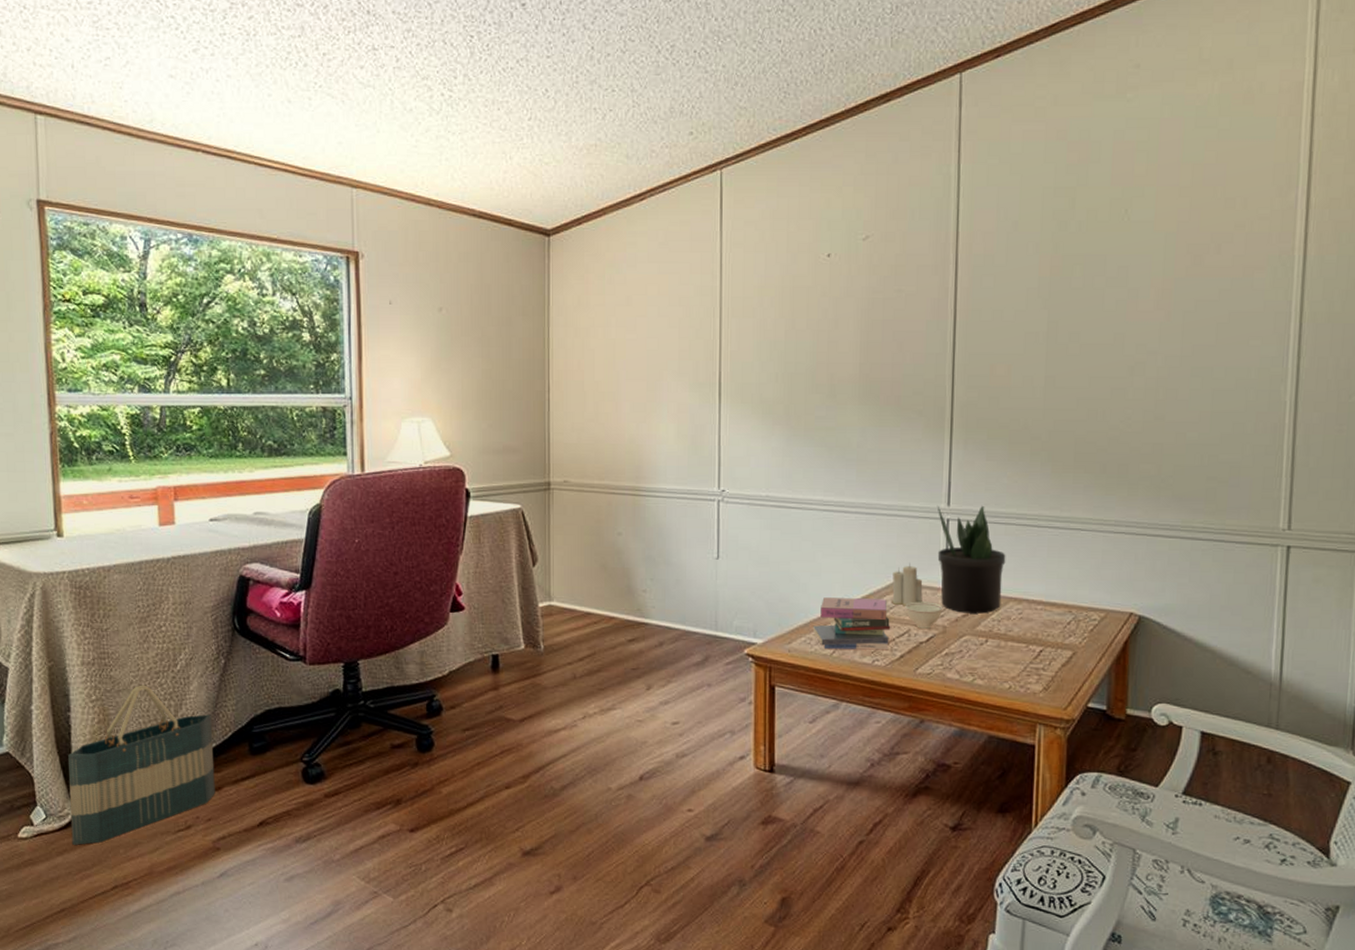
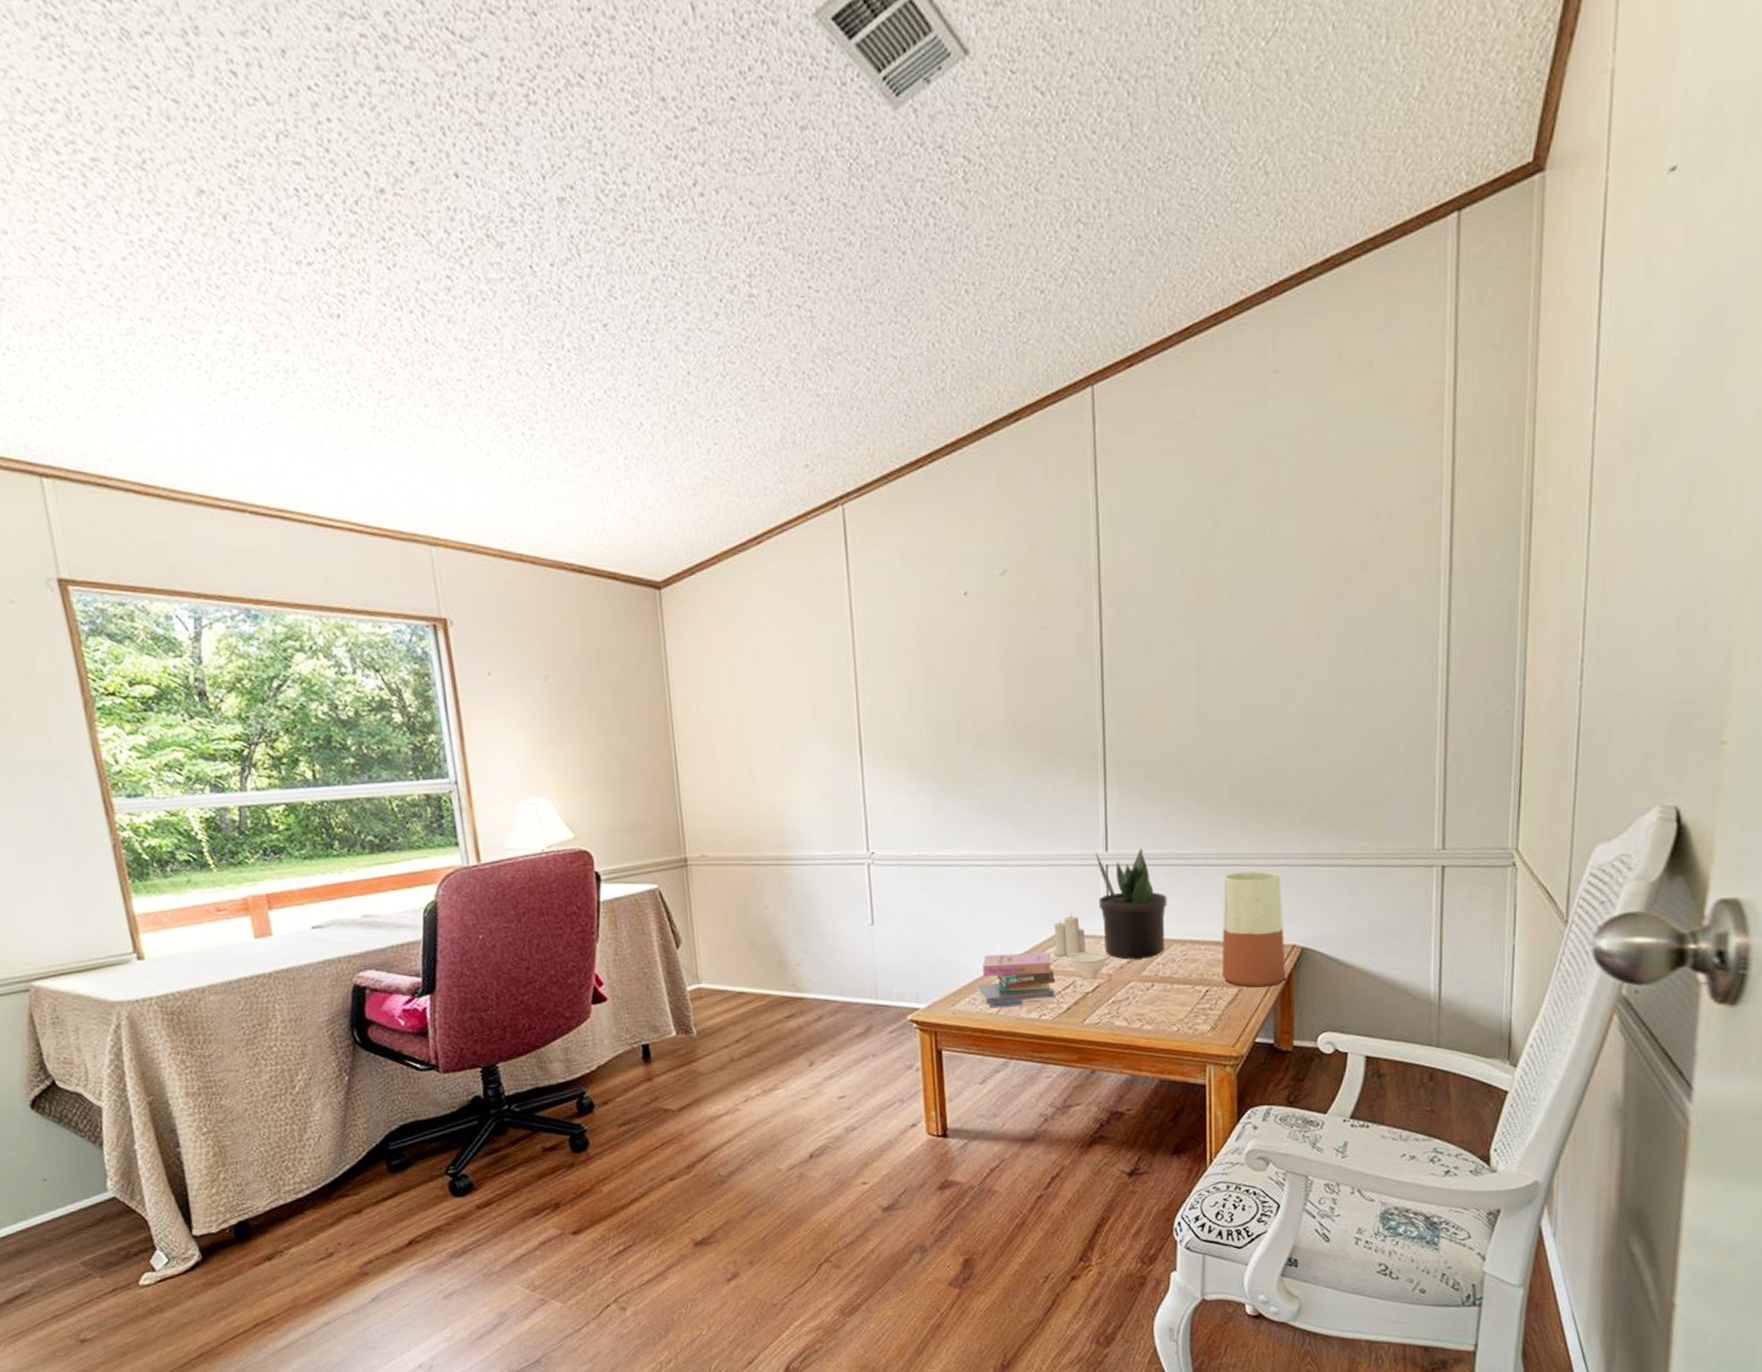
tote bag: present [68,685,215,845] -> none [184,1111,356,1286]
vase: none [1058,536,1122,653] -> present [1223,871,1285,988]

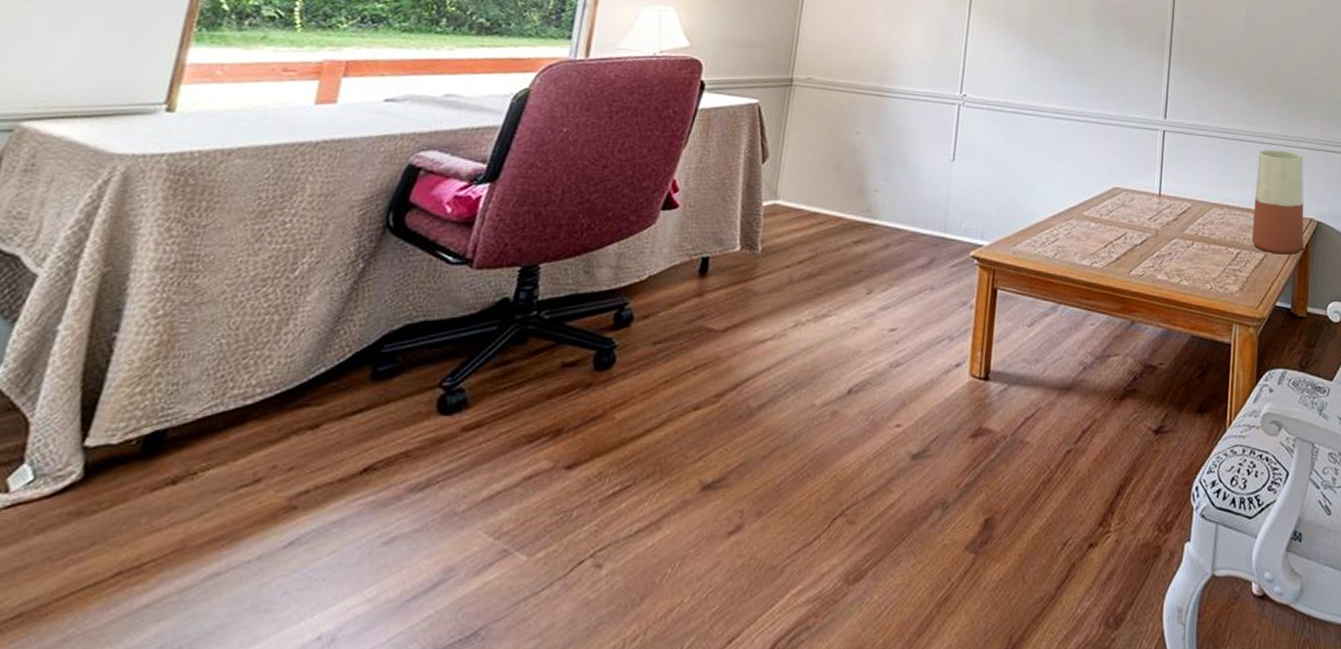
books: present [976,952,1056,1008] -> none [1037,201,1110,253]
candle: present [1054,914,1087,958] -> none [1112,170,1140,210]
bowl: present [1069,951,1108,980] -> none [1123,206,1157,233]
planter: present [1094,848,1167,959] -> none [1153,118,1212,218]

